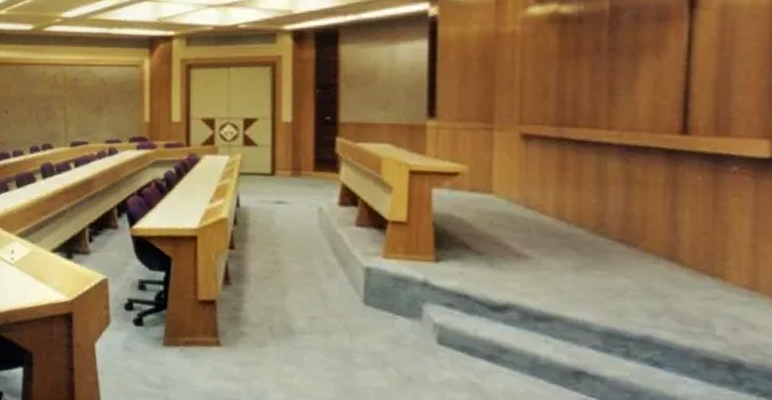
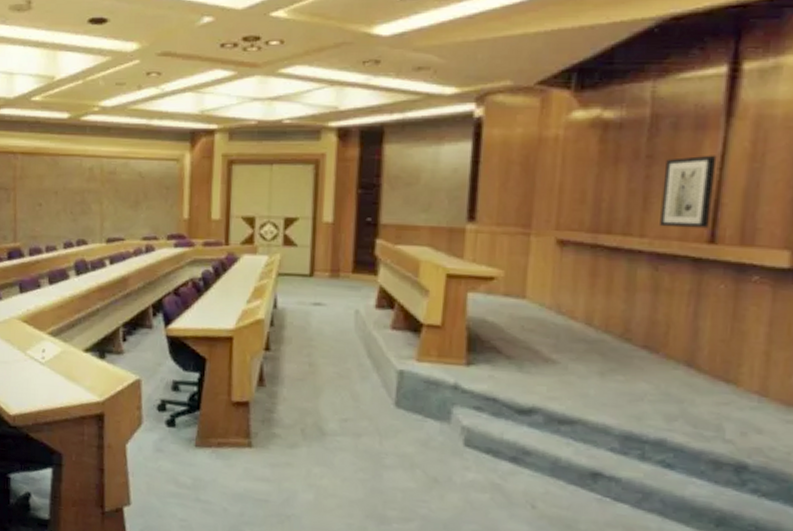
wall art: none [628,46,683,120] -> present [660,155,717,229]

